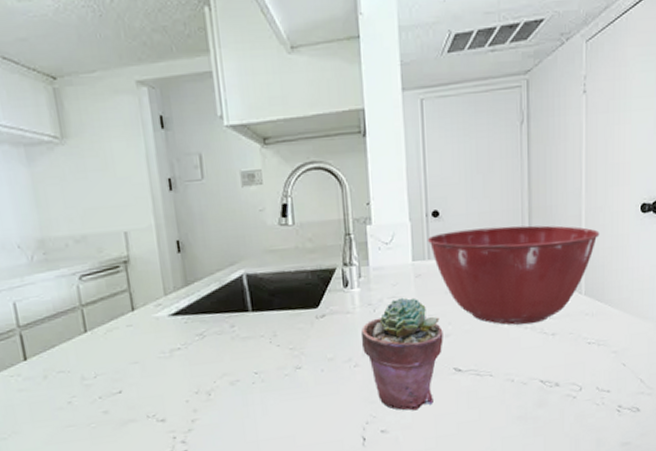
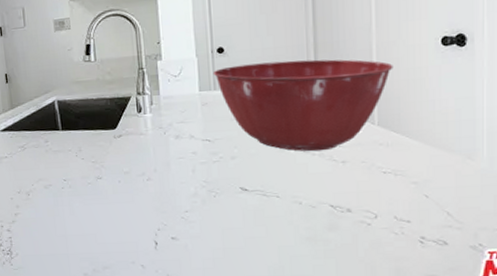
potted succulent: present [361,297,443,411] -> none [153,123,230,223]

